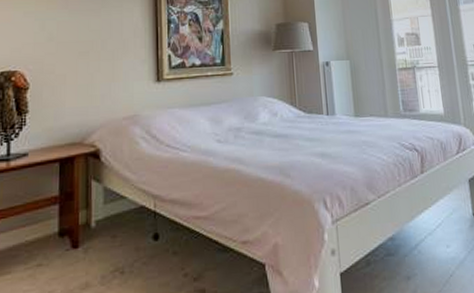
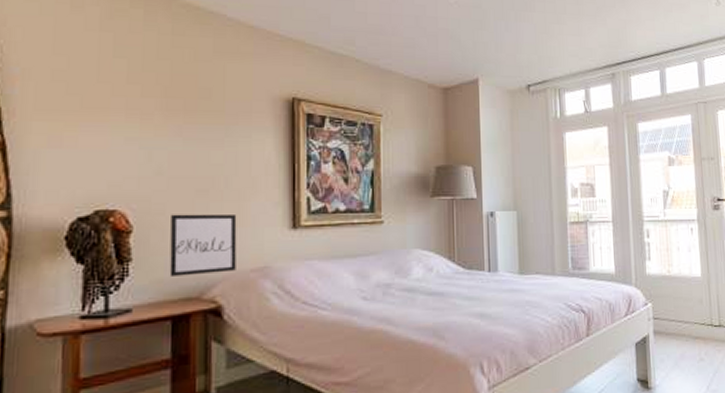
wall art: none [58,71,112,125] -> present [169,213,237,276]

